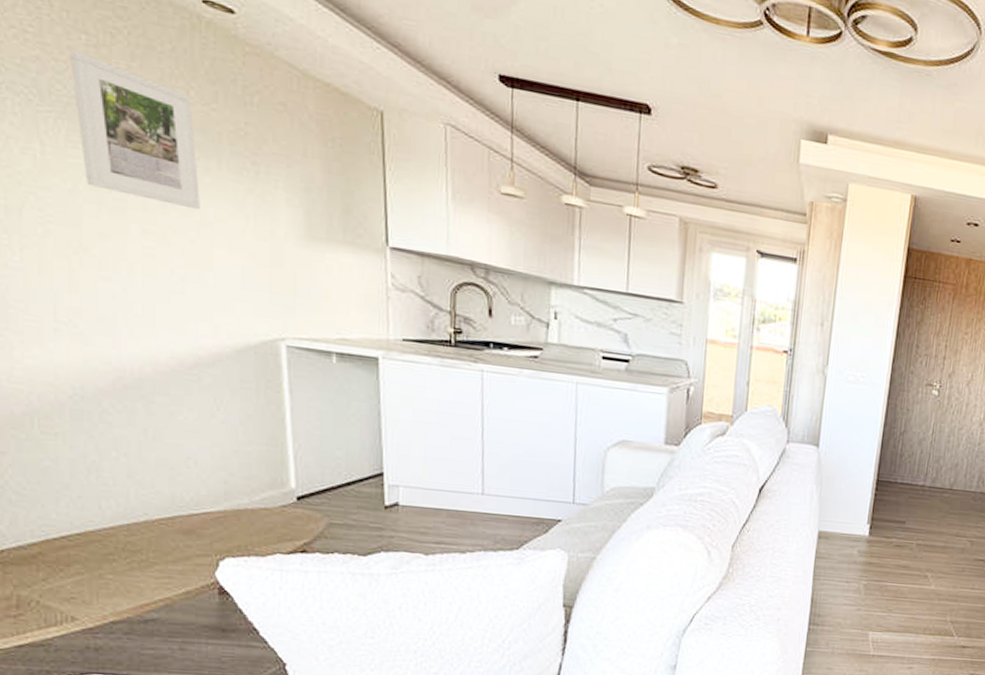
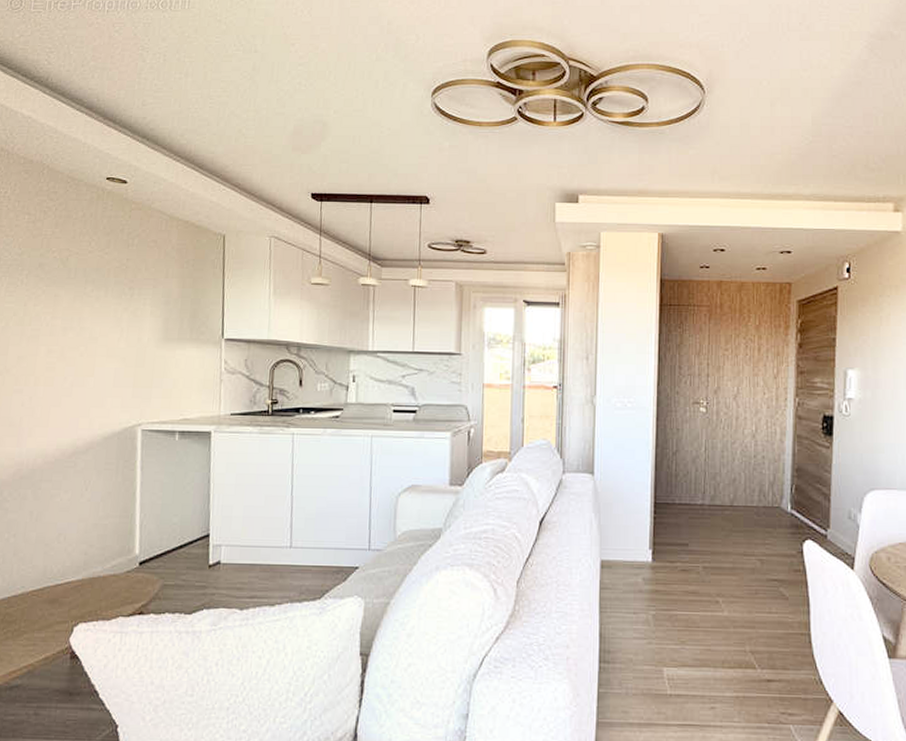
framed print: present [70,50,200,210] -> none [15,228,92,329]

